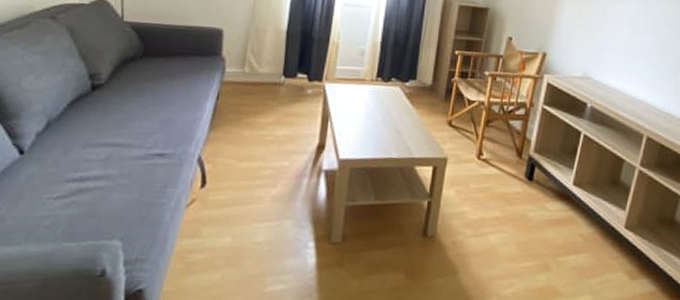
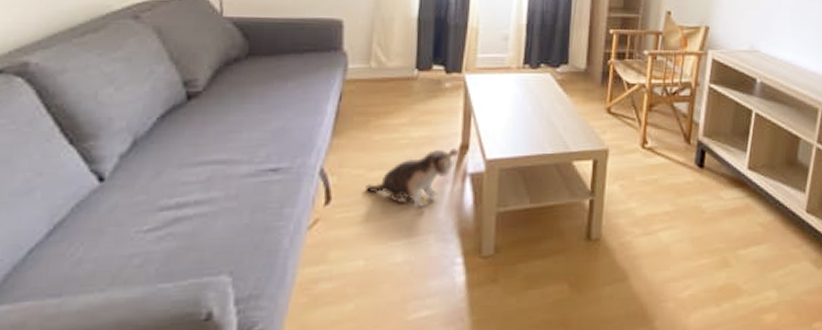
plush toy: none [235,147,315,196] -> present [365,148,458,207]

